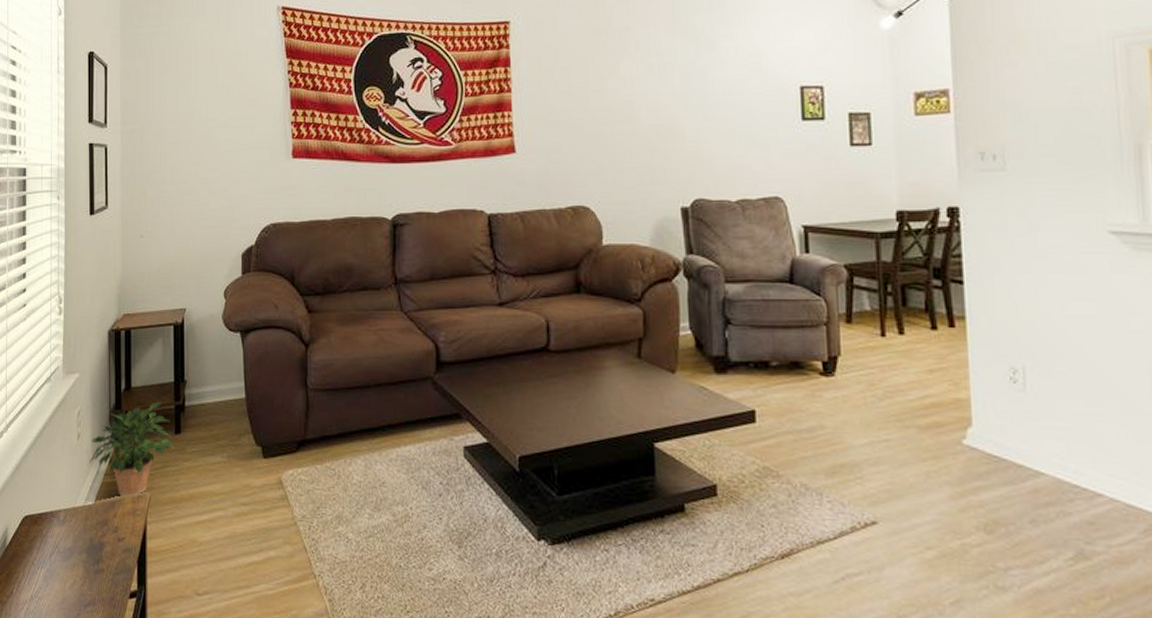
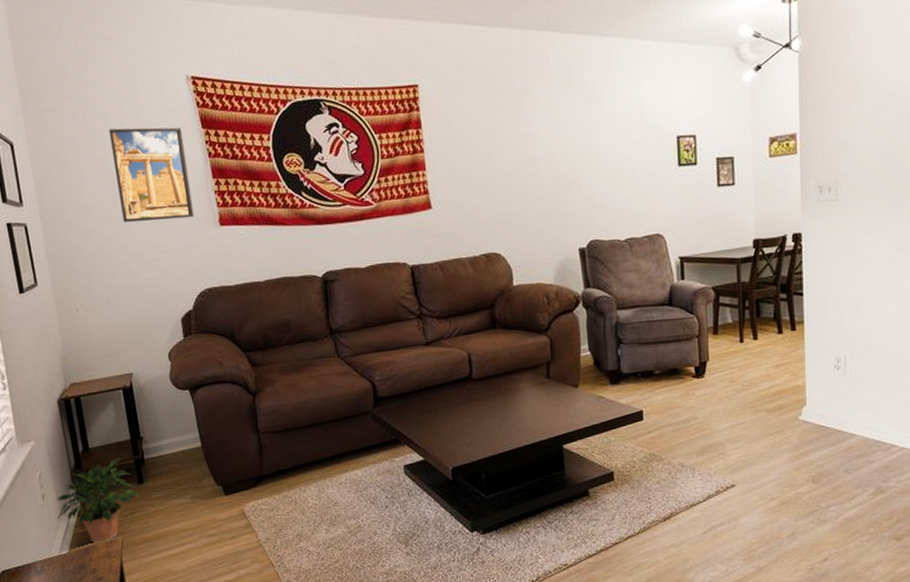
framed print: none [197,55,268,149] -> present [109,127,194,222]

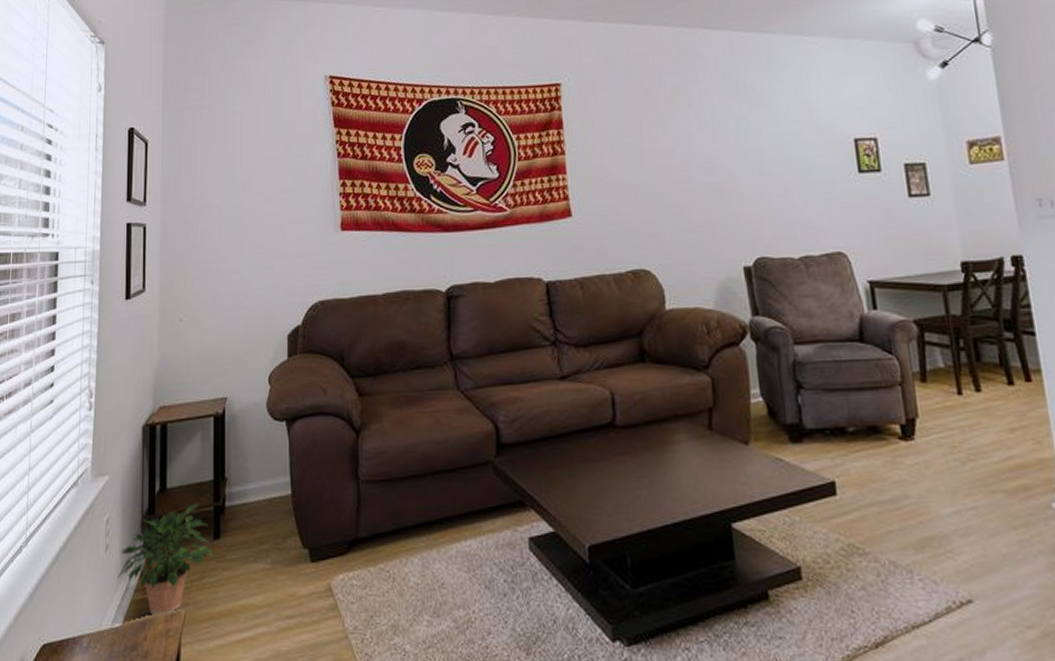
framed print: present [109,127,194,222] -> none [242,126,316,225]

